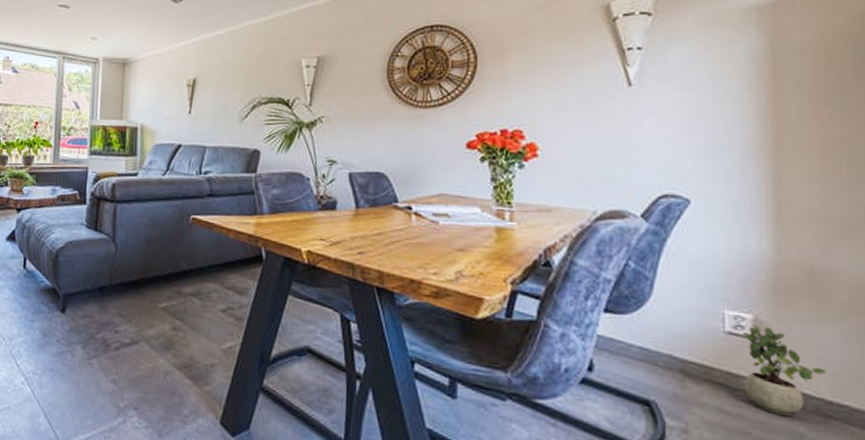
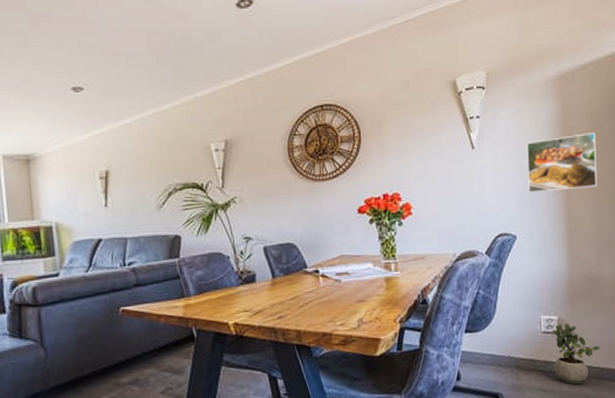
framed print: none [711,77,829,150] -> present [526,132,598,193]

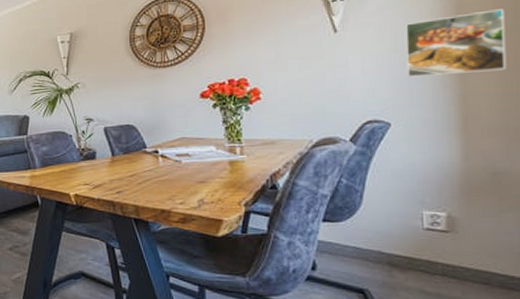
potted plant: present [551,322,600,385] -> none [437,221,509,292]

